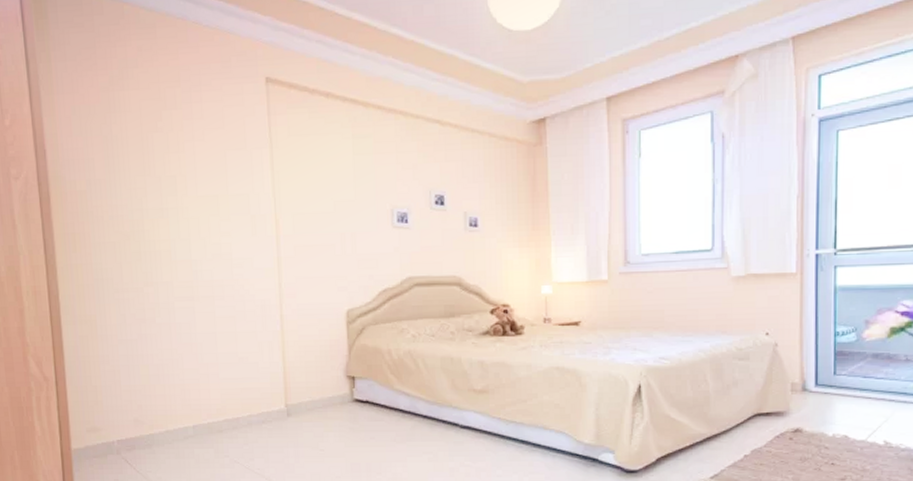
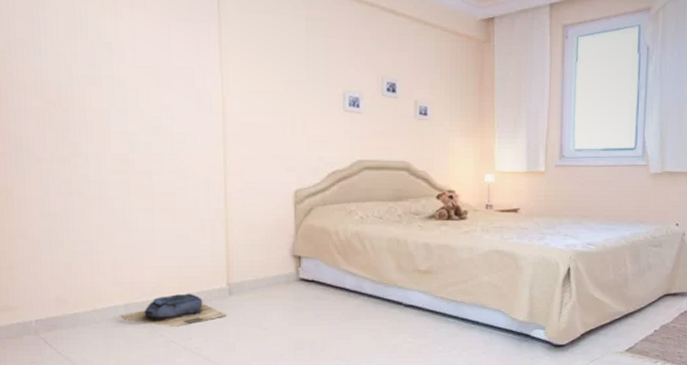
backpack: none [190,414,286,449] -> present [120,293,227,328]

